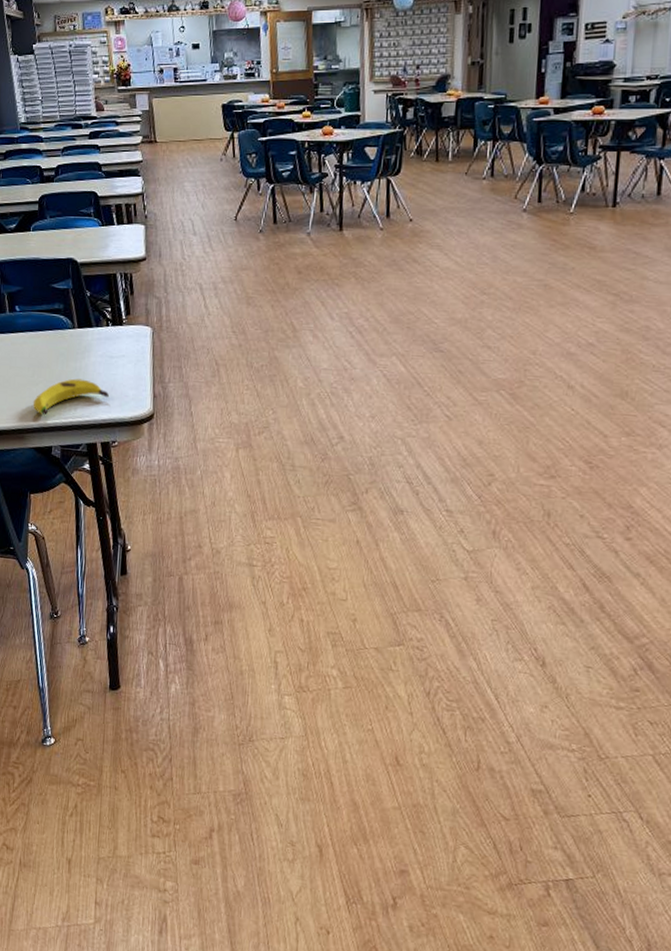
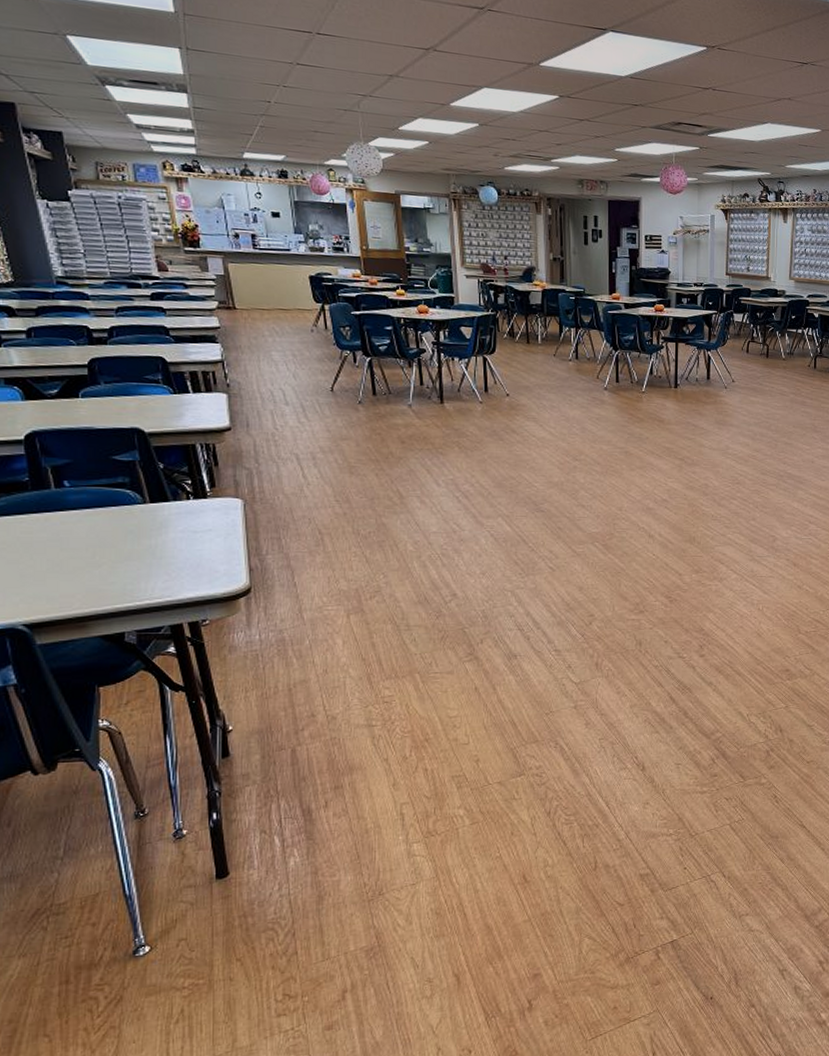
banana: present [33,378,110,416] -> none [95,557,196,600]

